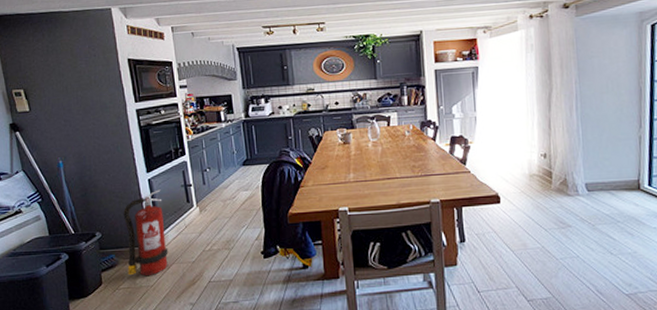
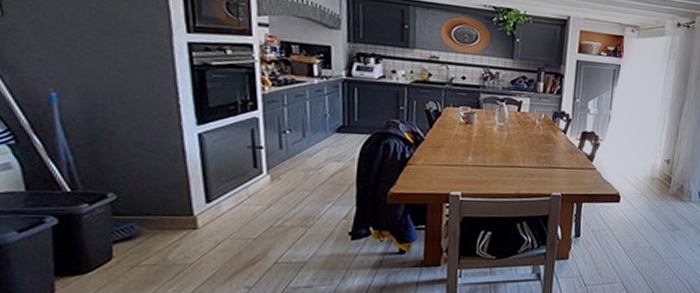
fire extinguisher: present [123,189,169,277] -> none [154,148,220,253]

